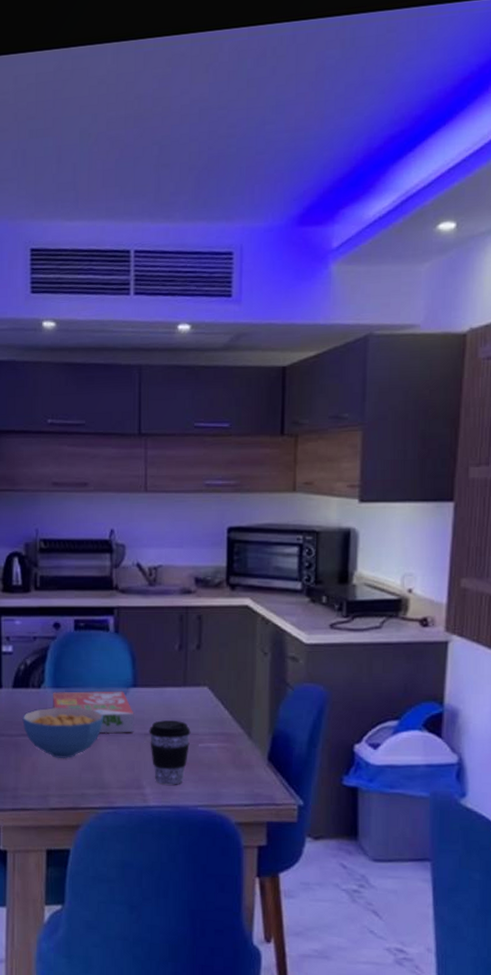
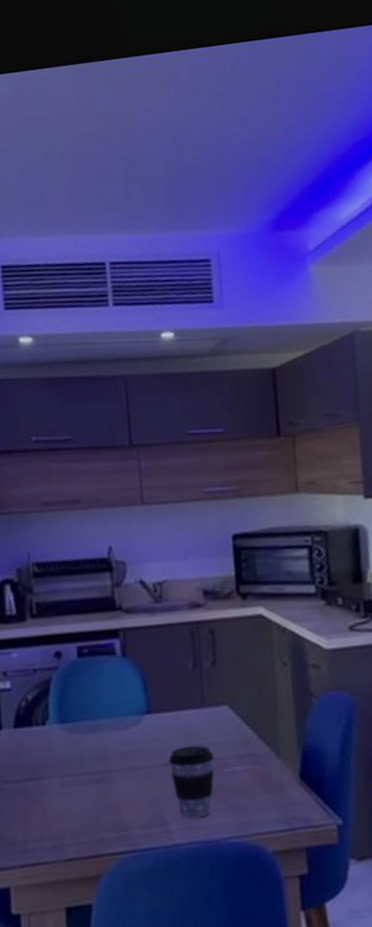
cereal bowl: present [22,707,104,759] -> none [27,742,118,803]
cereal box: present [52,691,134,734] -> none [59,719,153,768]

